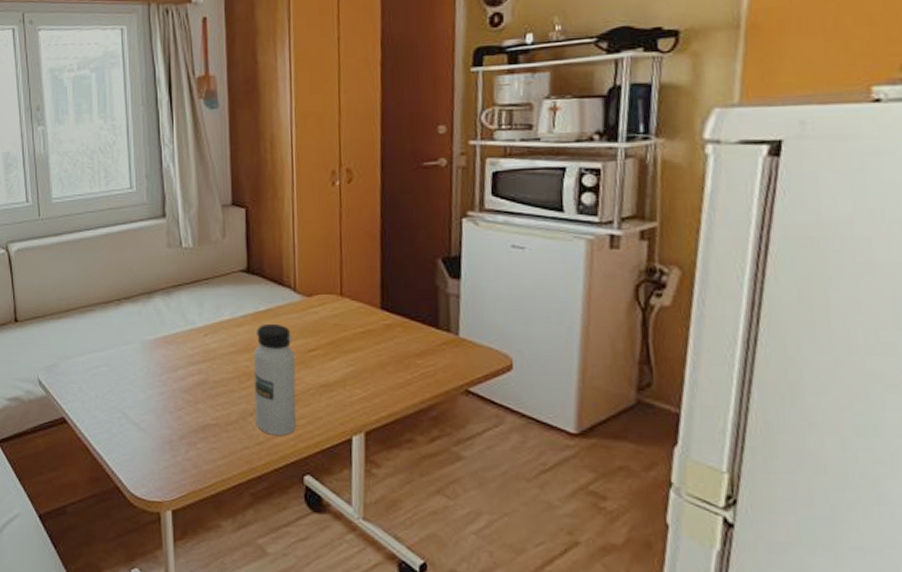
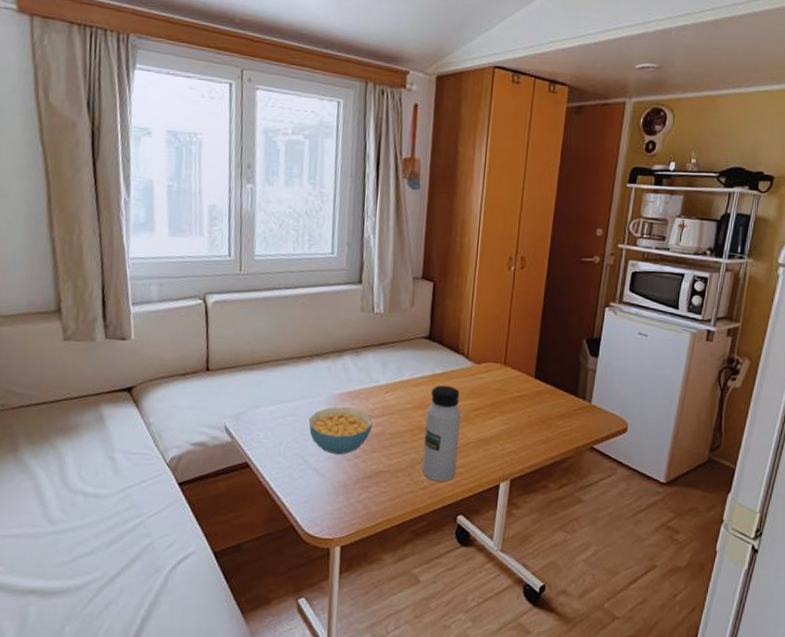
cereal bowl: none [124,354,193,408] -> present [309,407,372,455]

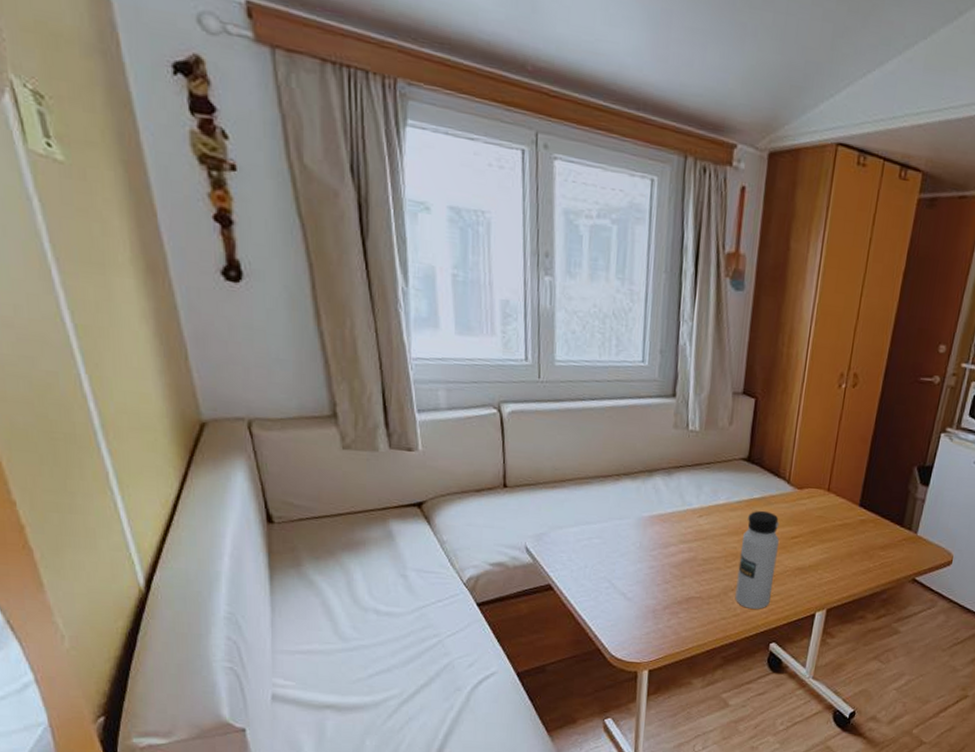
cereal bowl: present [309,407,372,455] -> none [616,530,684,580]

